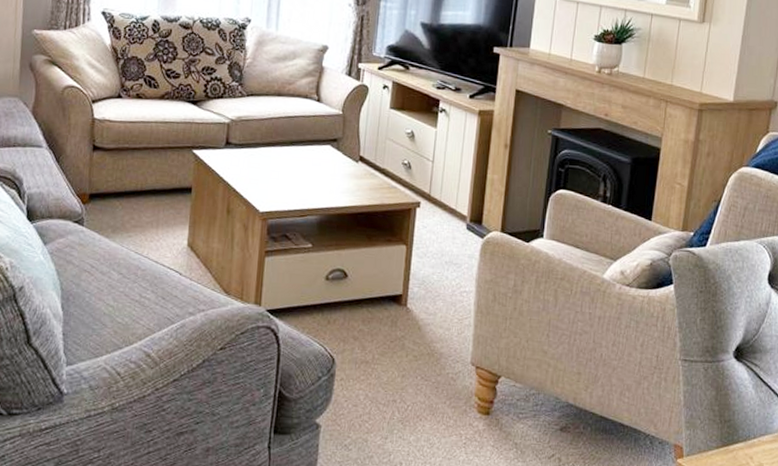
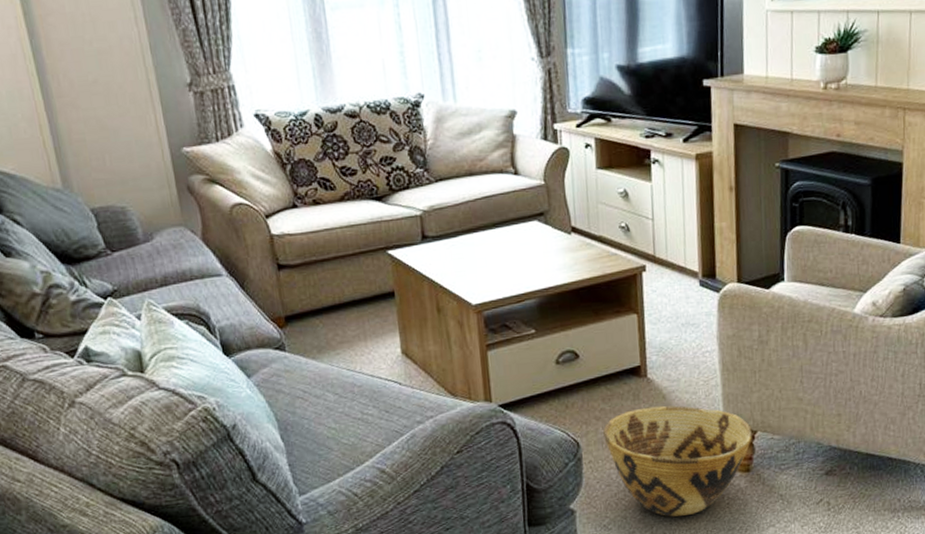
woven basket: none [357,335,496,450] -> present [602,405,752,518]

